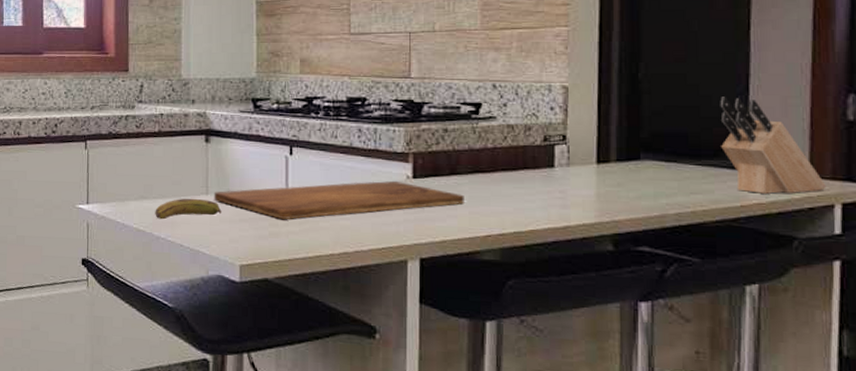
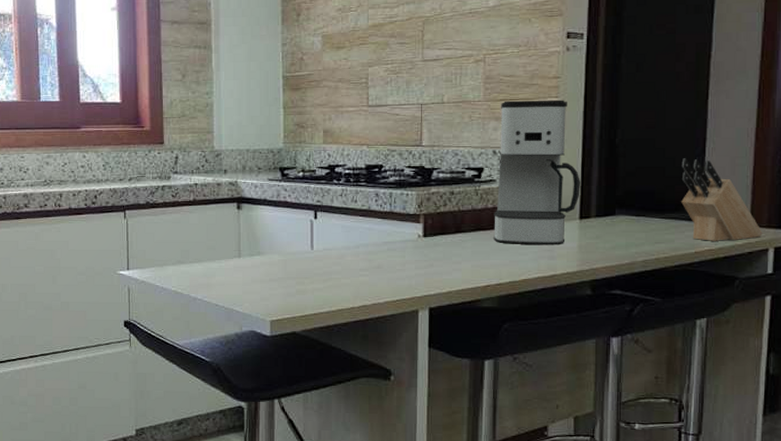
banana: present [155,198,222,220] -> none [192,261,253,282]
cutting board: present [213,181,464,220] -> none [246,240,468,278]
coffee maker: none [494,29,597,192] -> present [494,100,580,245]

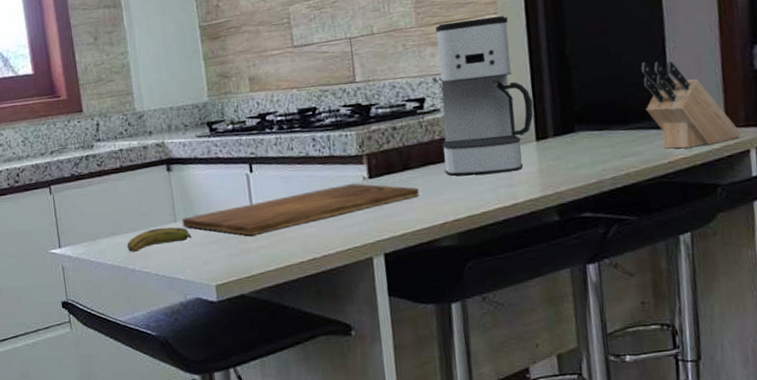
banana: none [192,261,253,282] -> present [127,227,192,253]
cutting board: none [246,240,468,278] -> present [181,183,419,236]

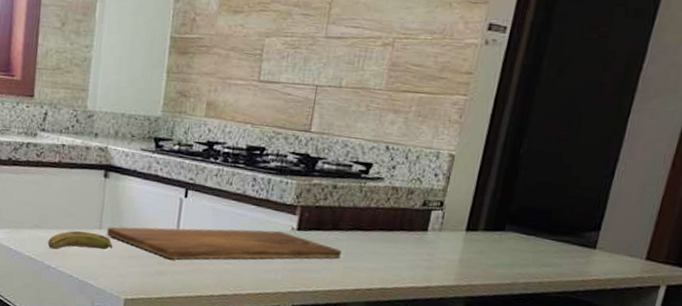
coffee maker: present [436,15,534,176] -> none [371,92,475,255]
knife block: present [640,61,742,149] -> none [577,178,658,273]

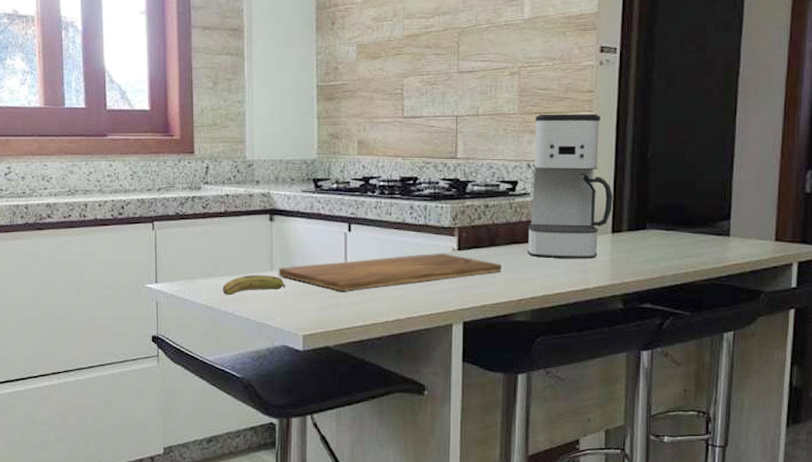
coffee maker: none [371,92,475,255] -> present [527,114,613,259]

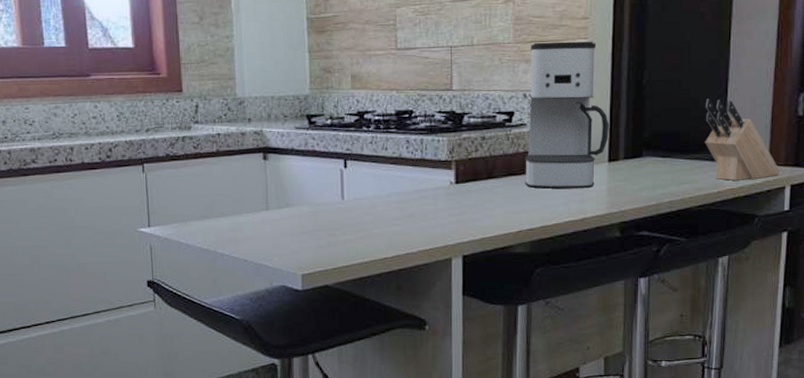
banana: present [222,274,286,296] -> none [217,214,283,237]
cutting board: present [278,254,502,292] -> none [274,188,500,230]
knife block: none [710,173,787,256] -> present [705,99,780,181]

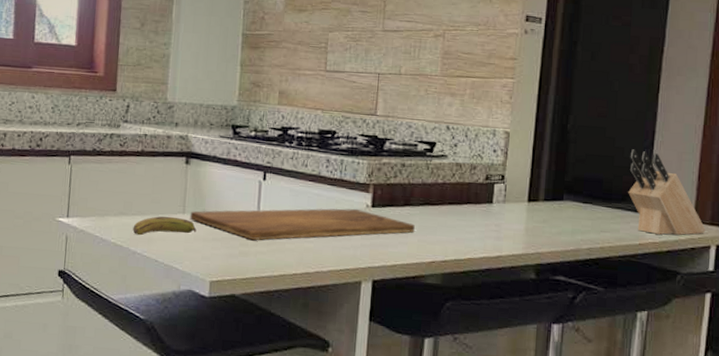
banana: none [217,214,283,237] -> present [133,216,197,236]
cutting board: none [274,188,500,230] -> present [189,208,415,241]
coffee maker: present [525,41,609,189] -> none [441,77,531,226]

